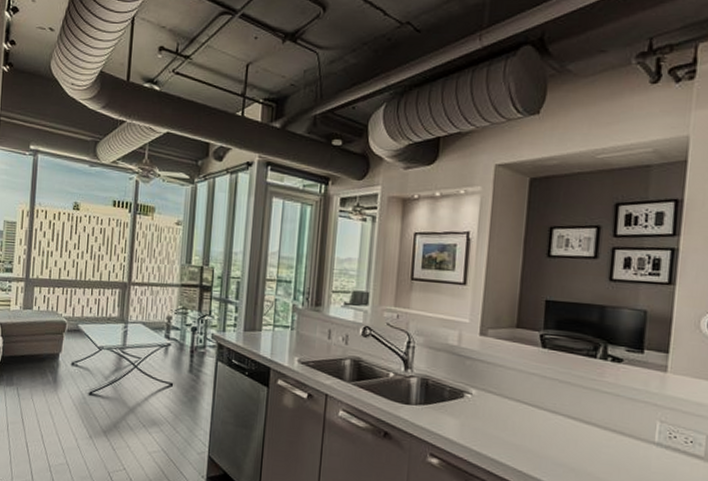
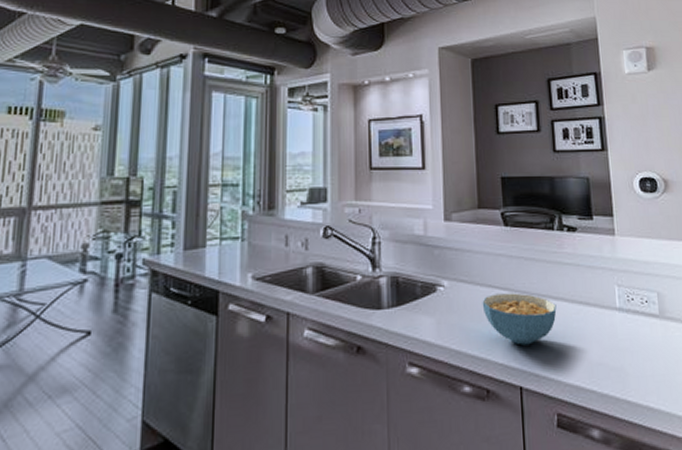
cereal bowl: none [508,408,587,460] -> present [482,293,557,345]

